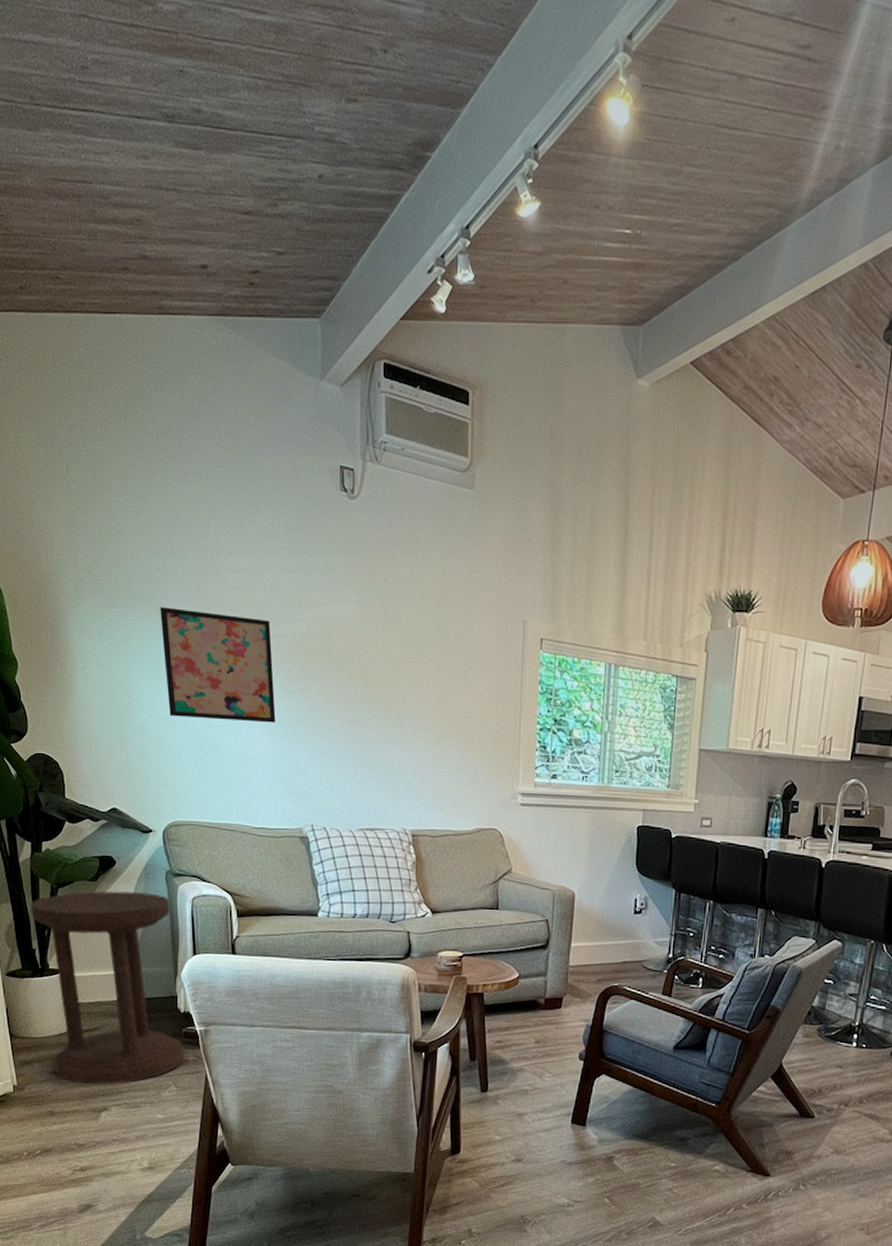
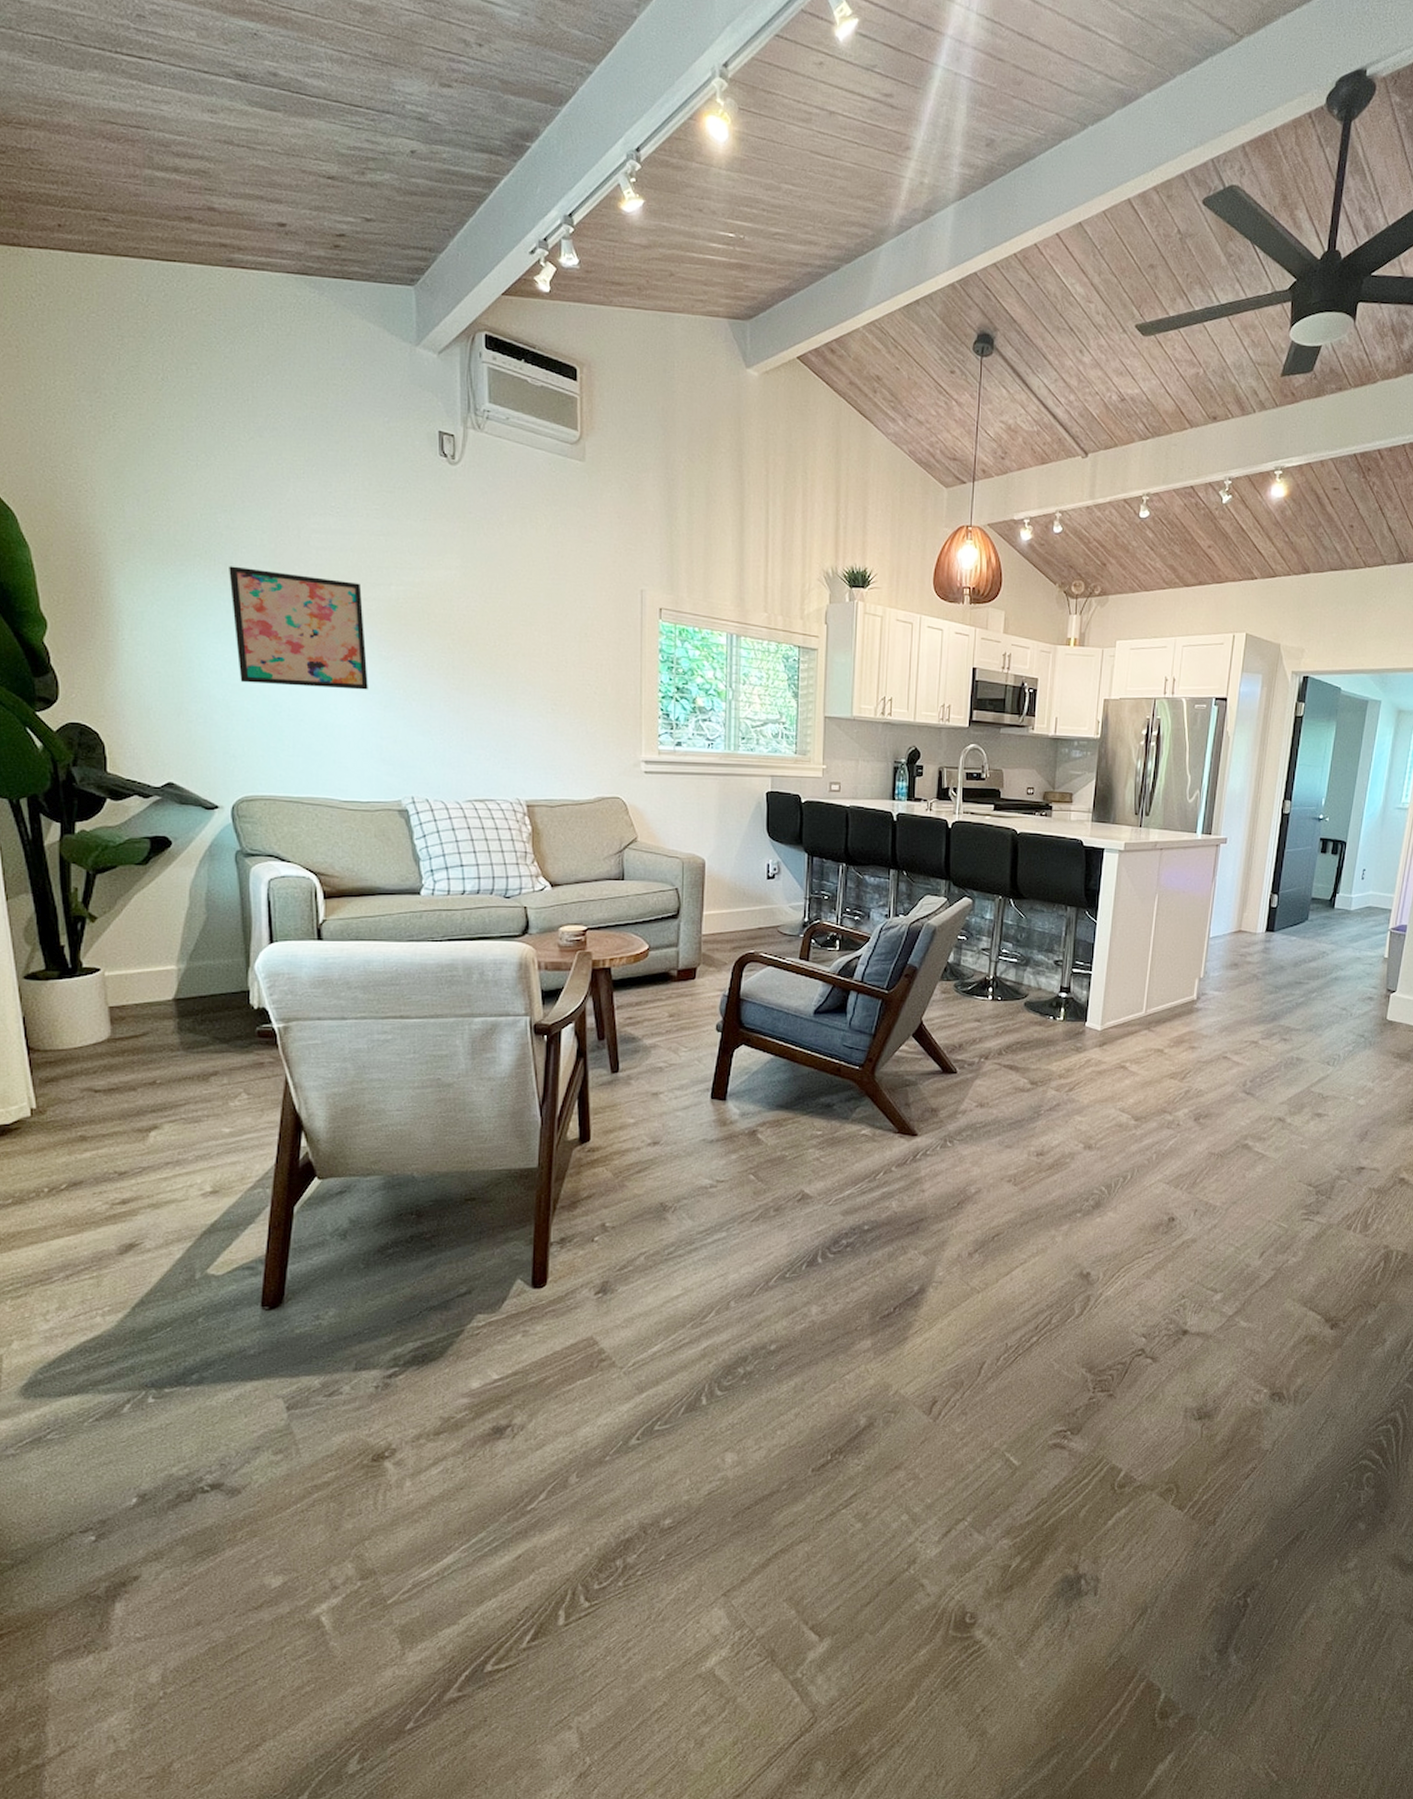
side table: present [30,890,185,1085] -> none [58,874,259,1099]

